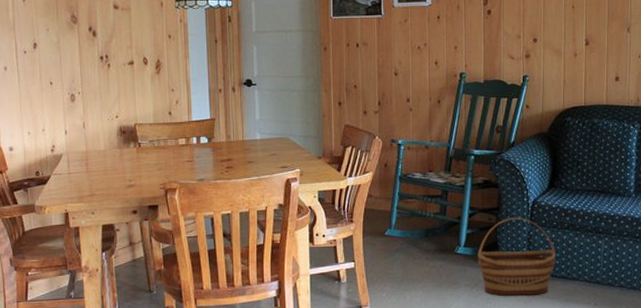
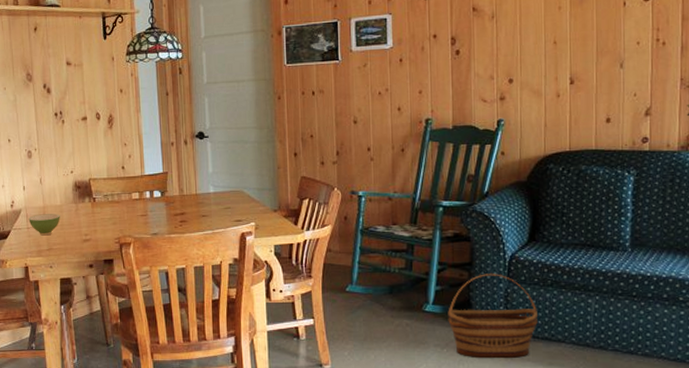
bowl: none [70,159,104,181] -> present [28,214,60,236]

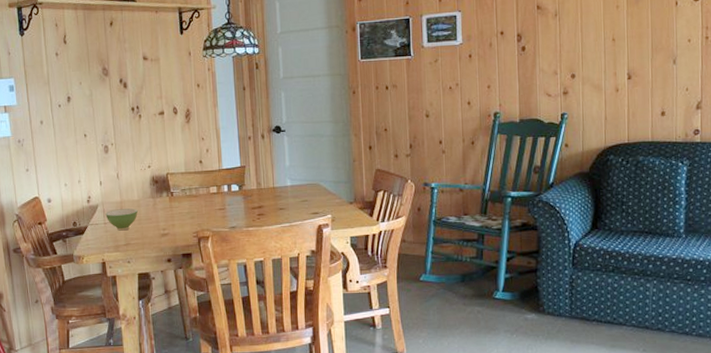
basket: present [448,273,538,358] -> none [517,261,601,342]

